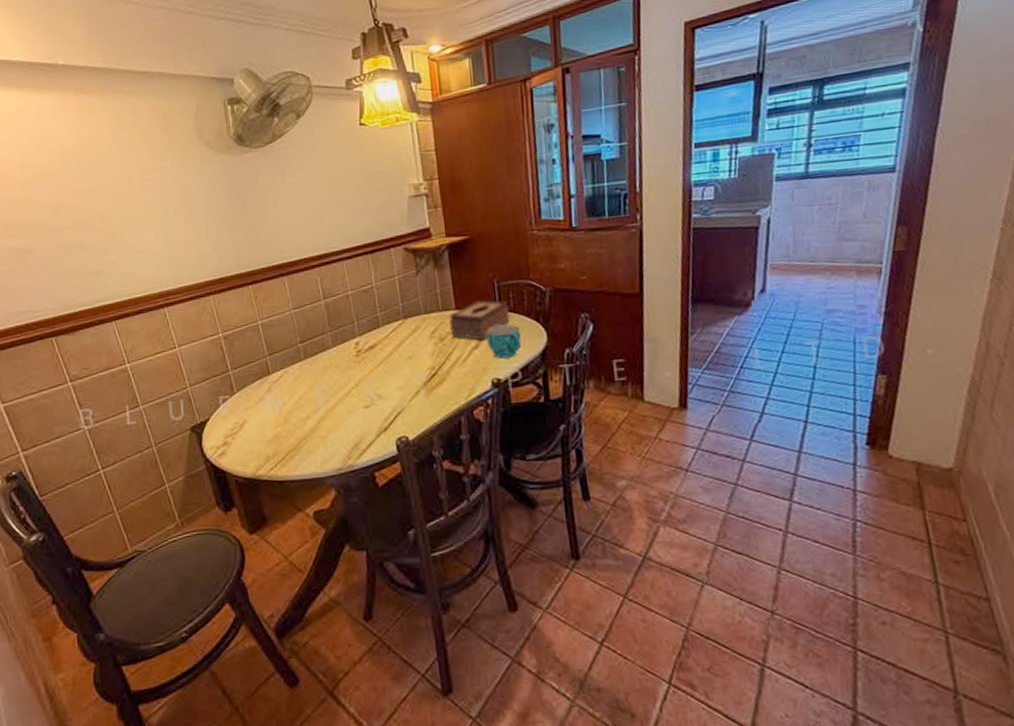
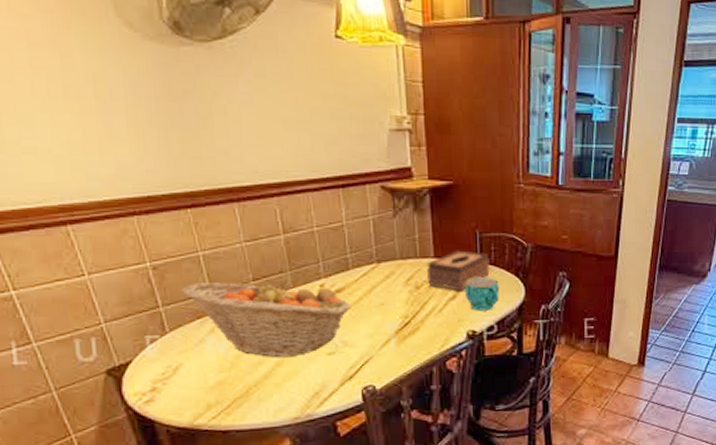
fruit basket: none [245,340,383,412] -> present [182,279,351,358]

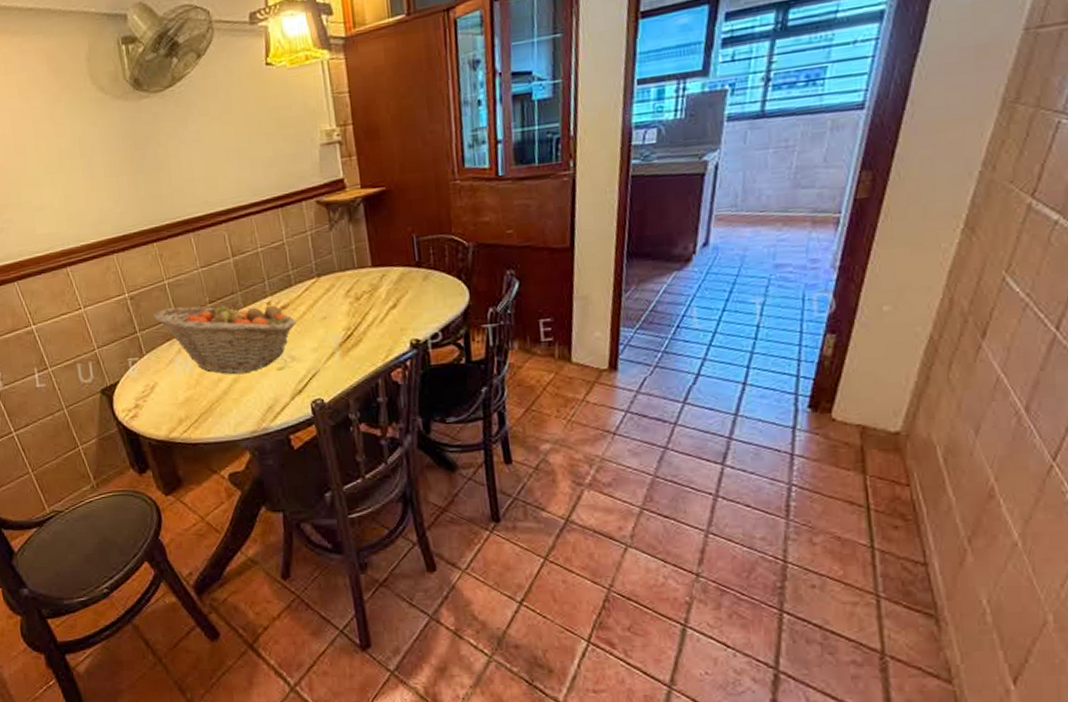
tissue box: present [427,250,490,291] -> none [365,256,430,299]
cup: present [465,277,499,311] -> none [405,282,442,319]

